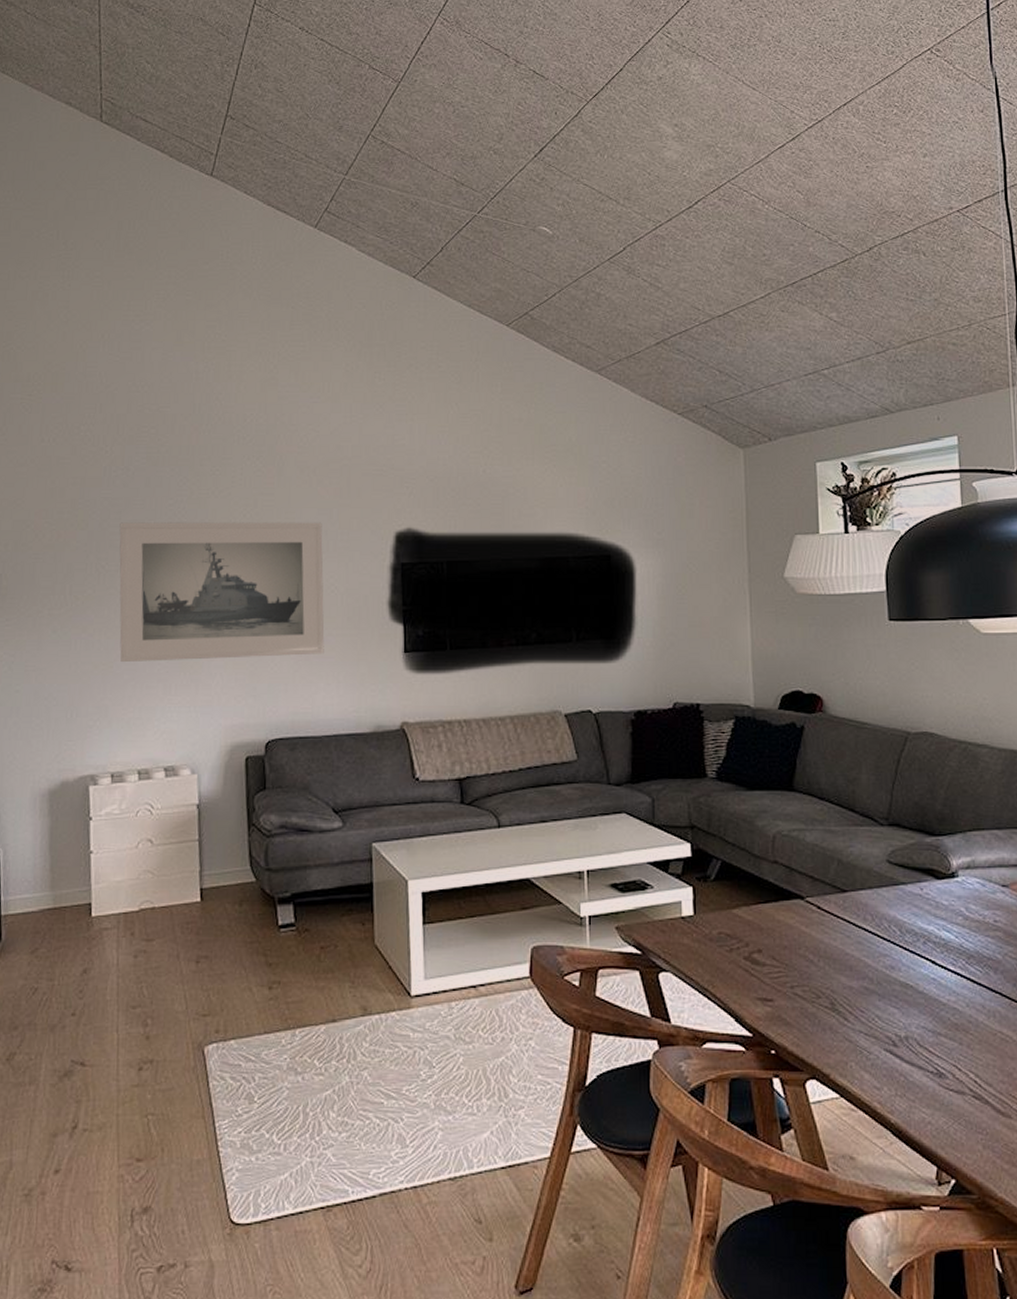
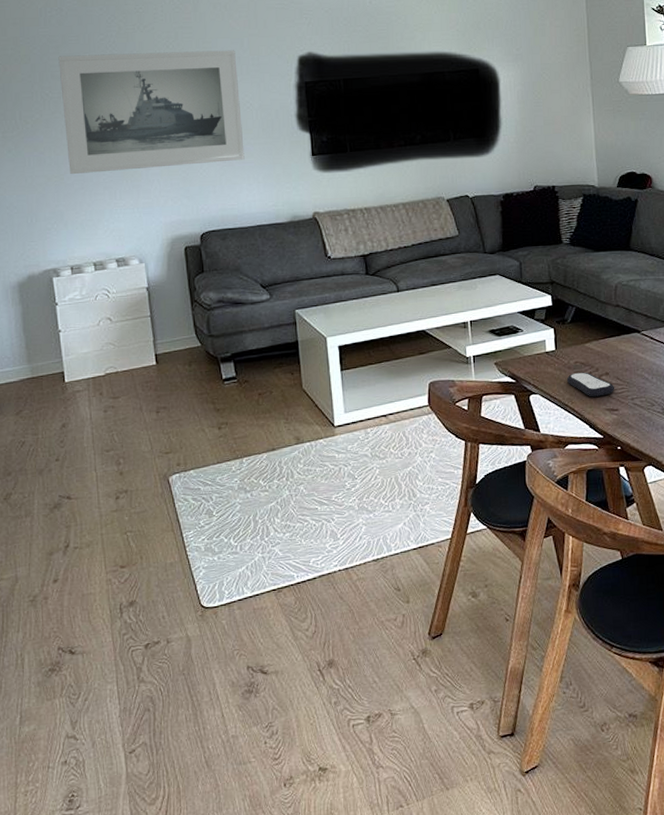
remote control: none [707,946,769,981] -> present [566,372,614,397]

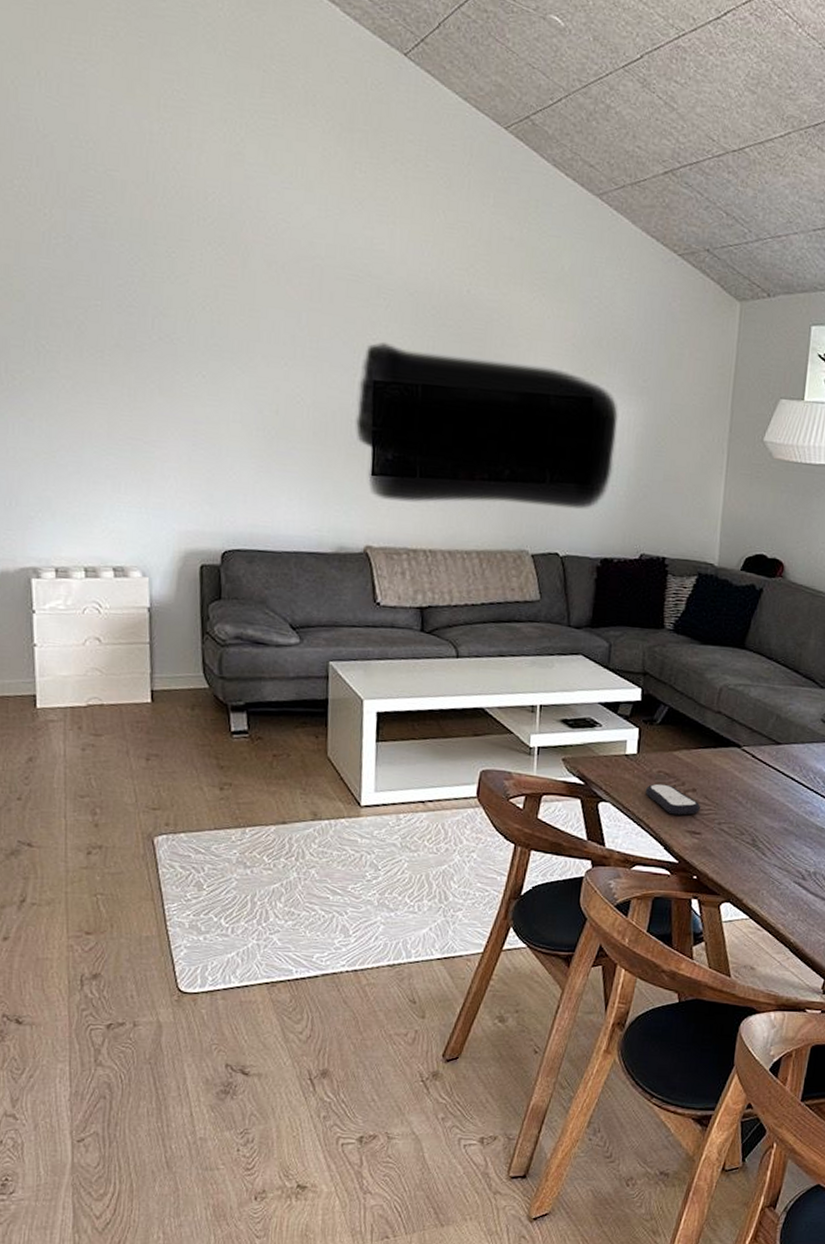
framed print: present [58,50,245,175] -> none [61,298,290,468]

